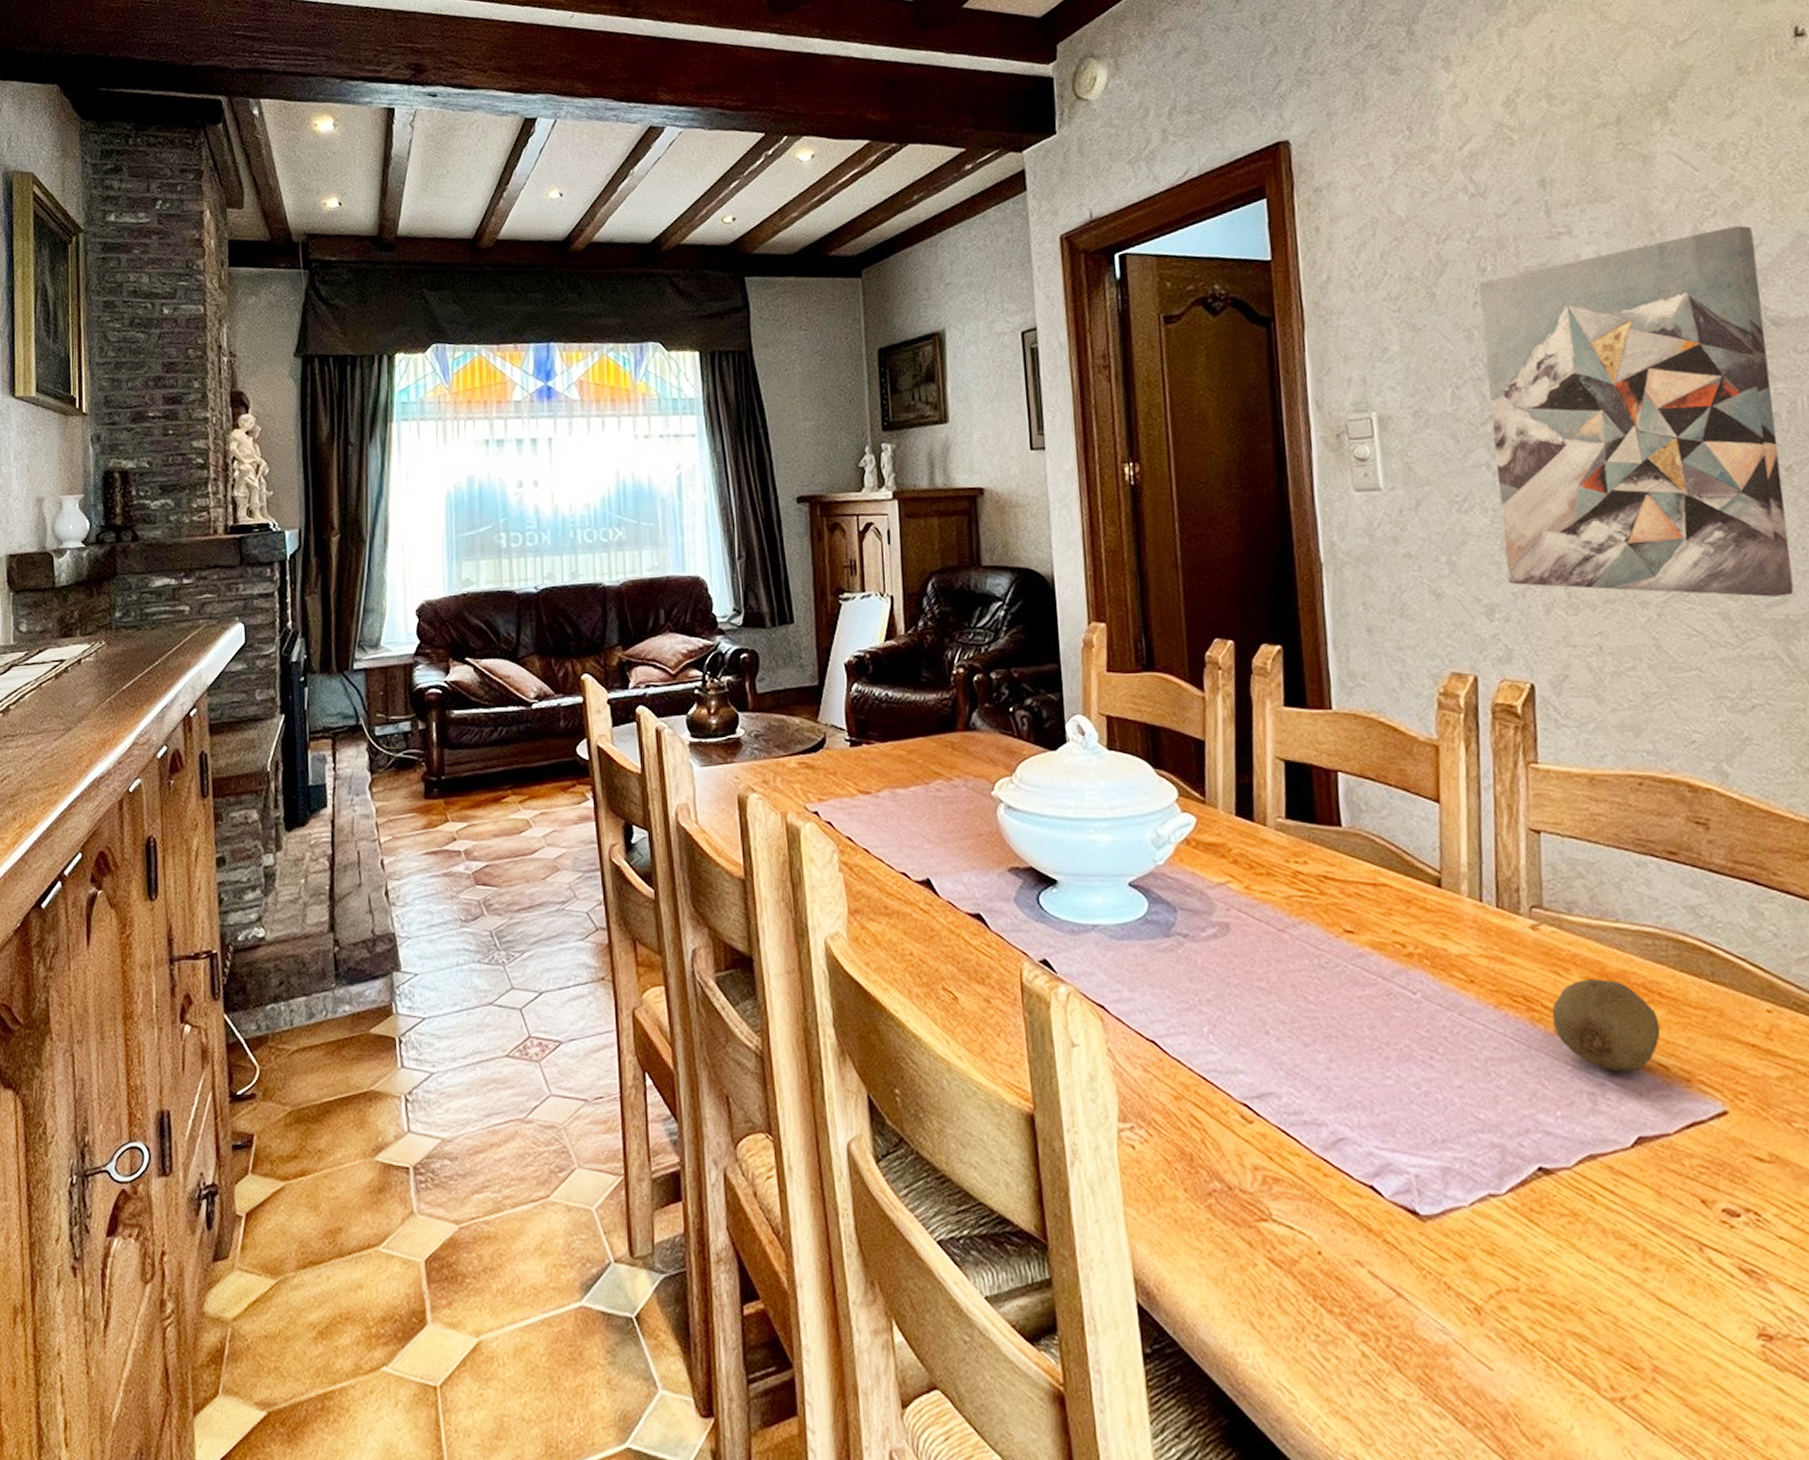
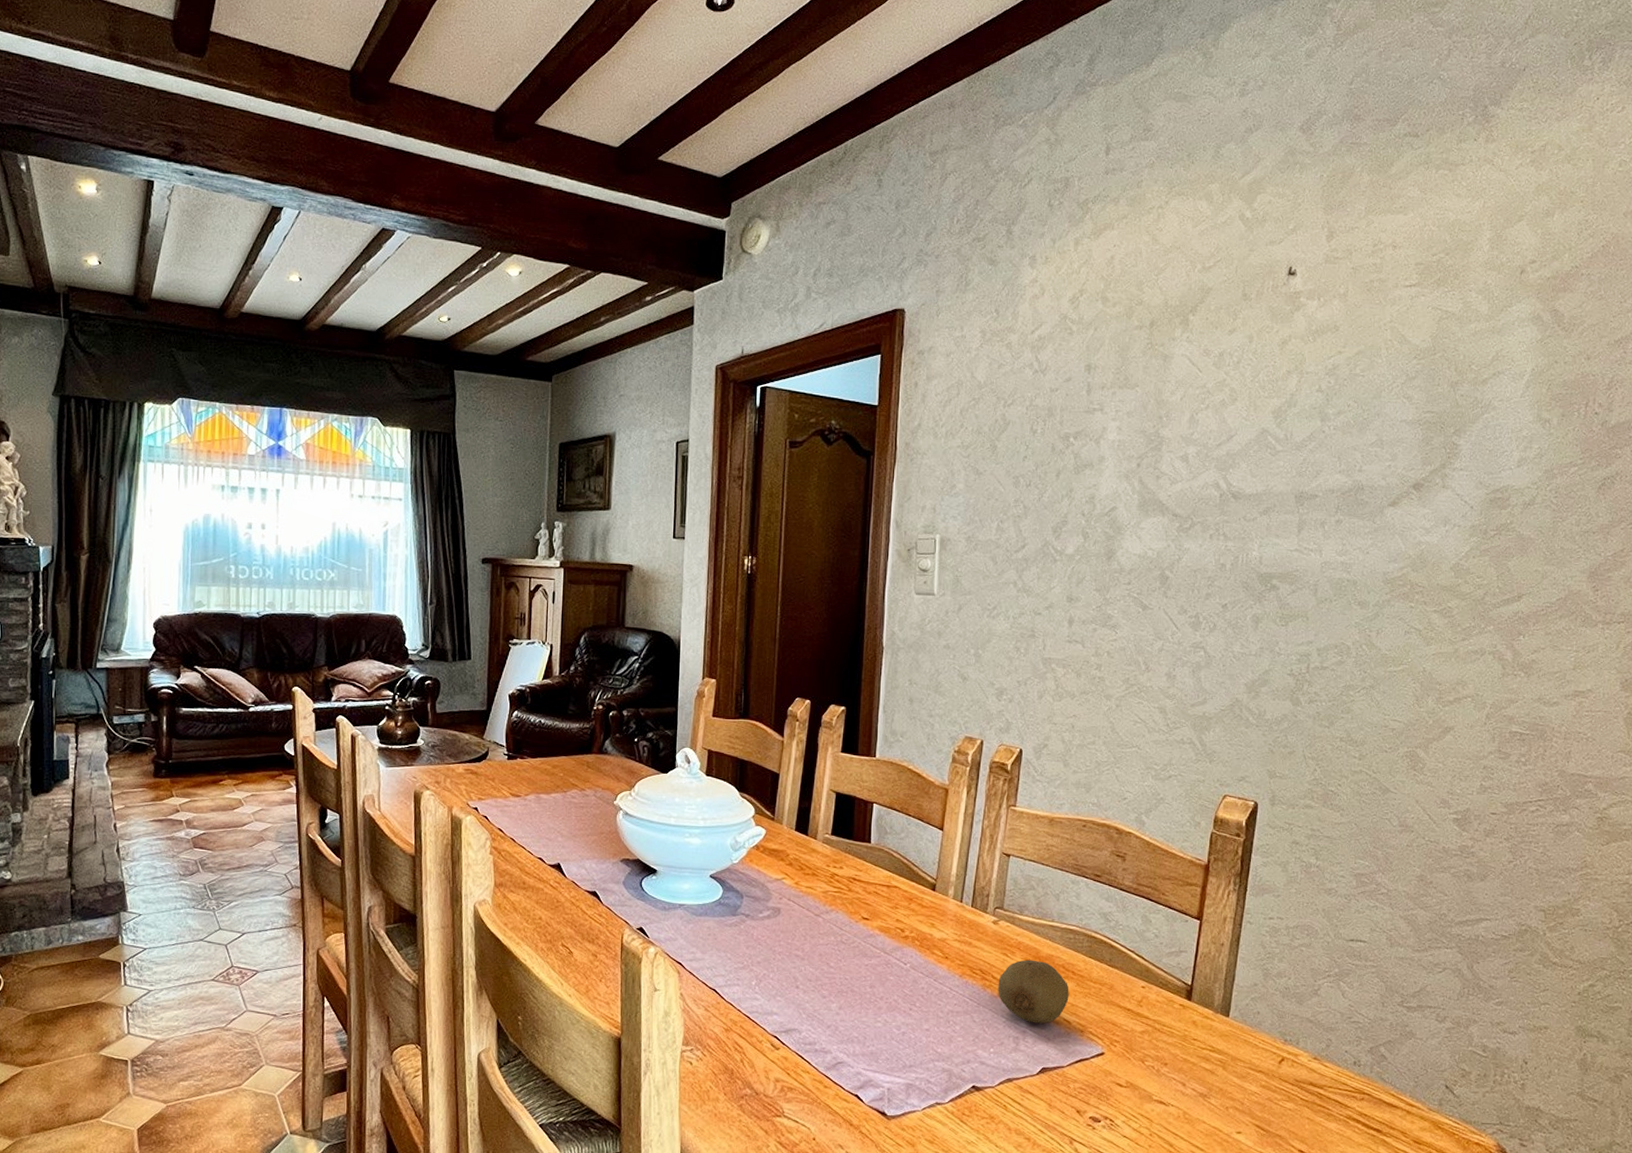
wall art: present [1479,226,1794,597] -> none [1016,419,1232,699]

